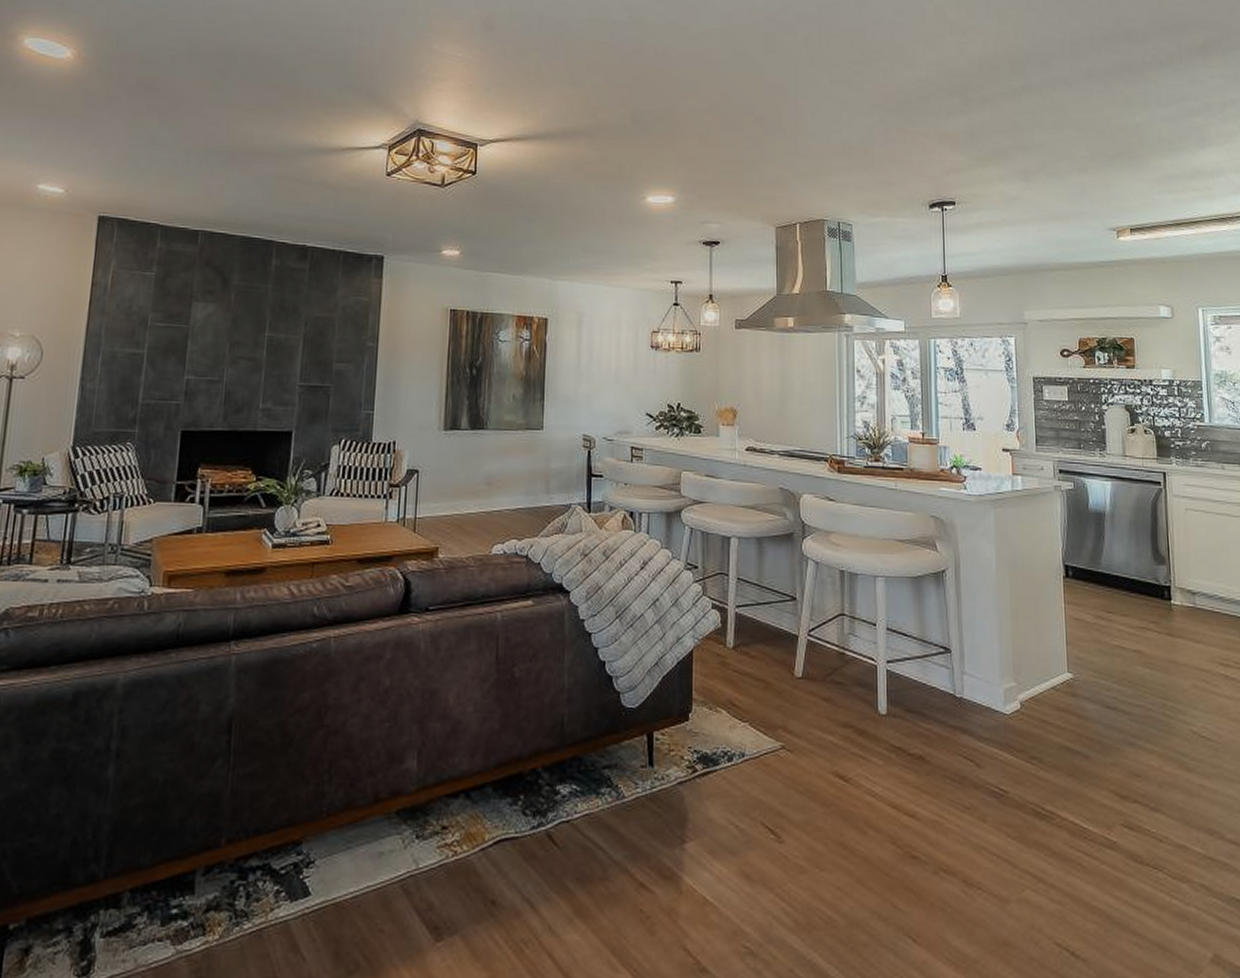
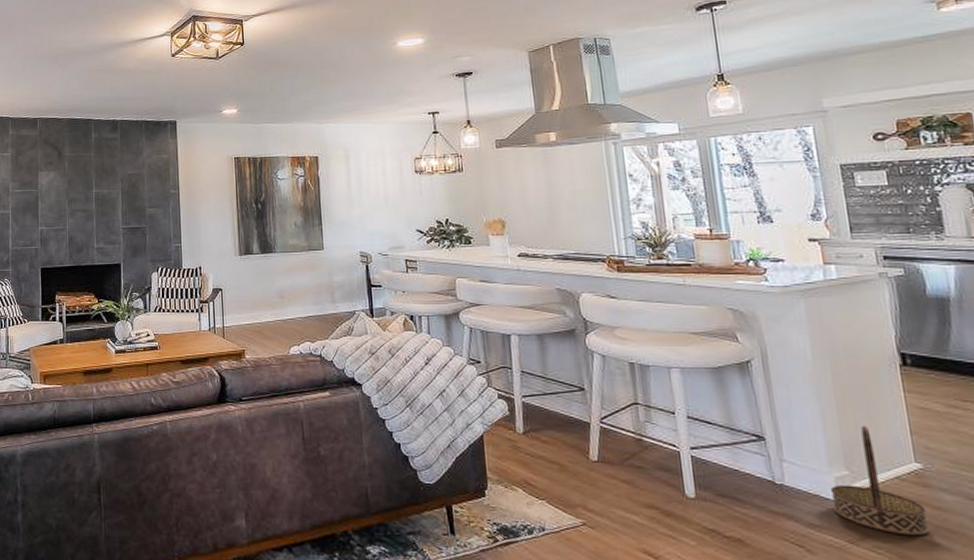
basket: none [1000,636,1073,745] -> present [830,425,930,537]

